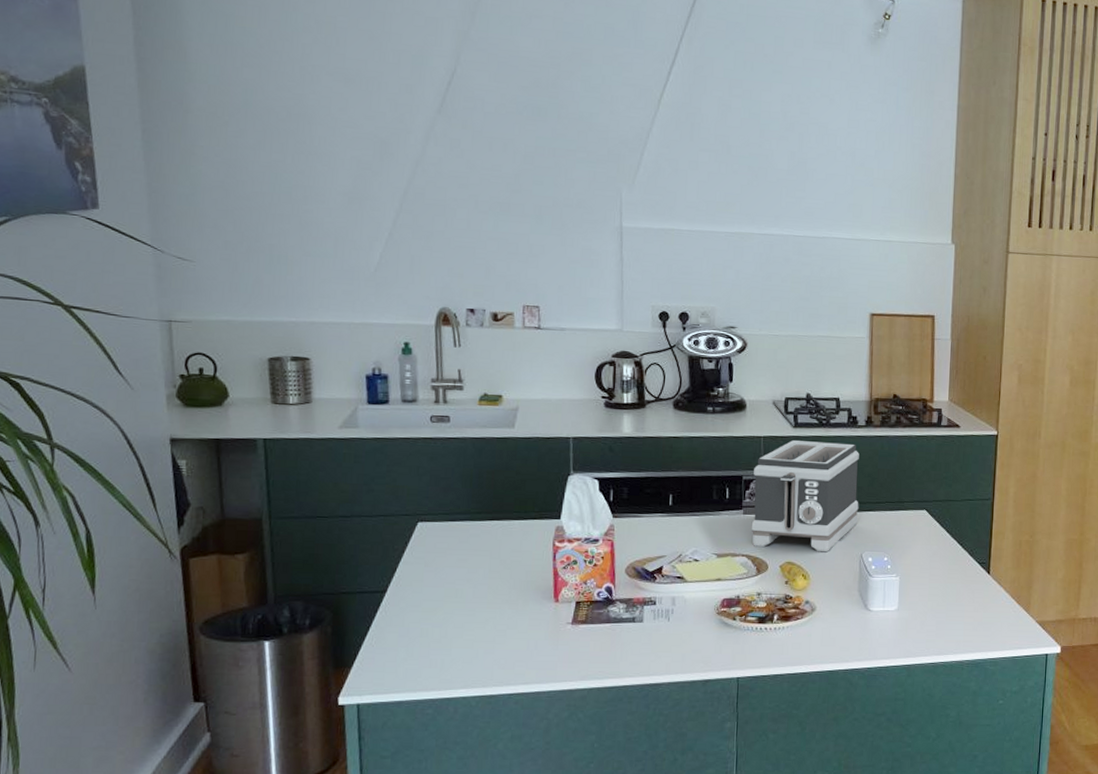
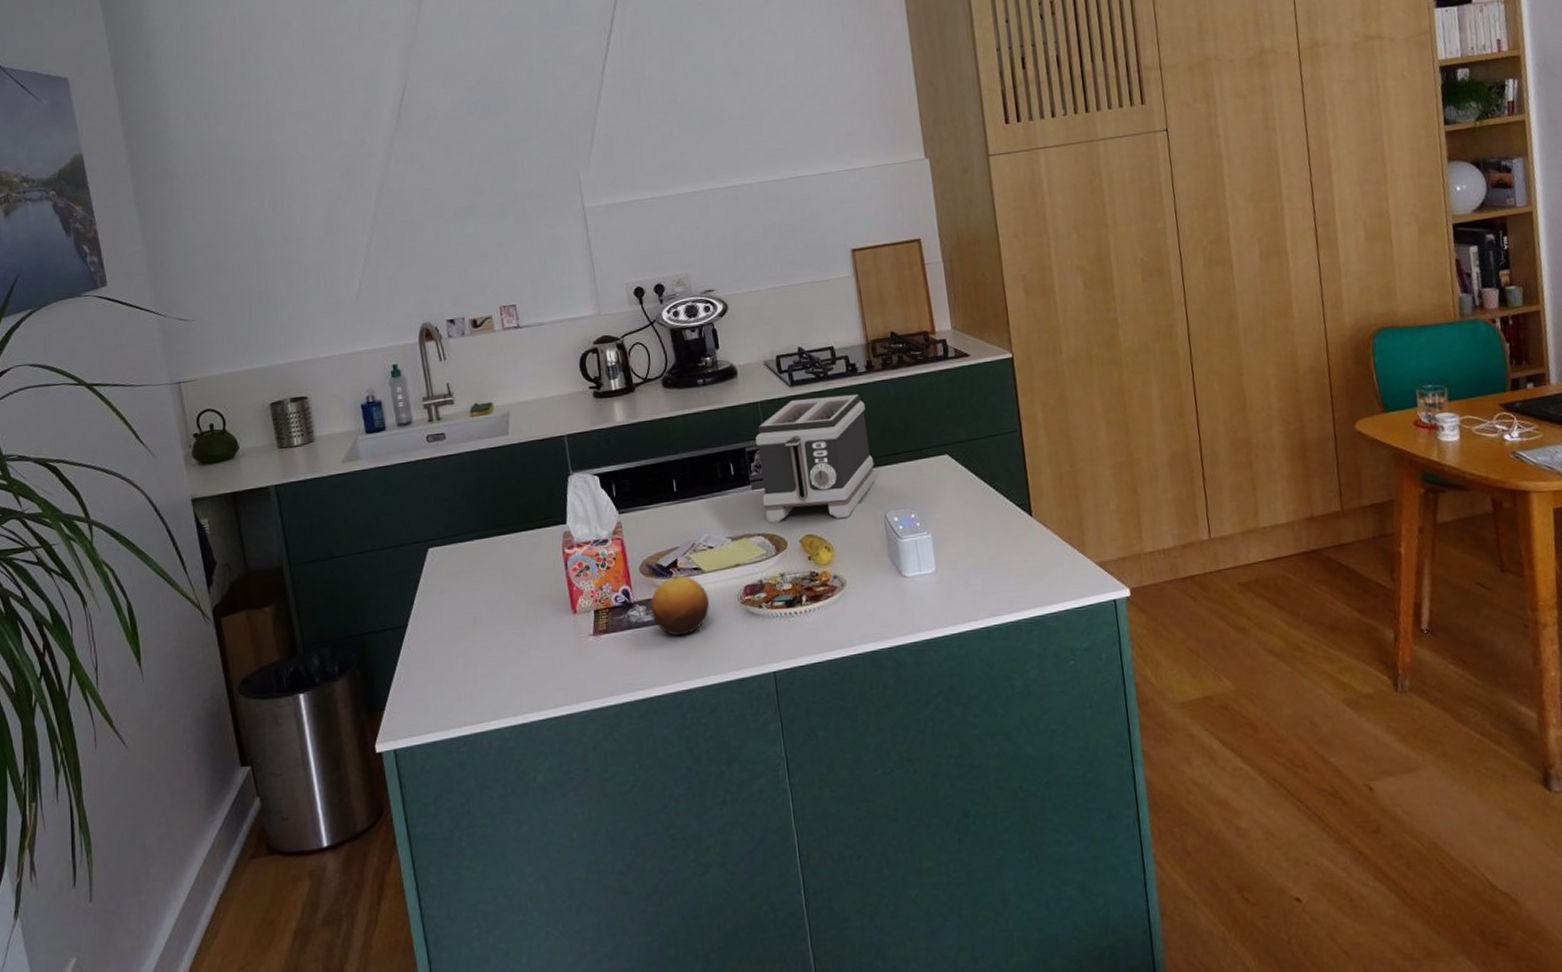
fruit: none [630,582,688,636] -> present [650,576,710,636]

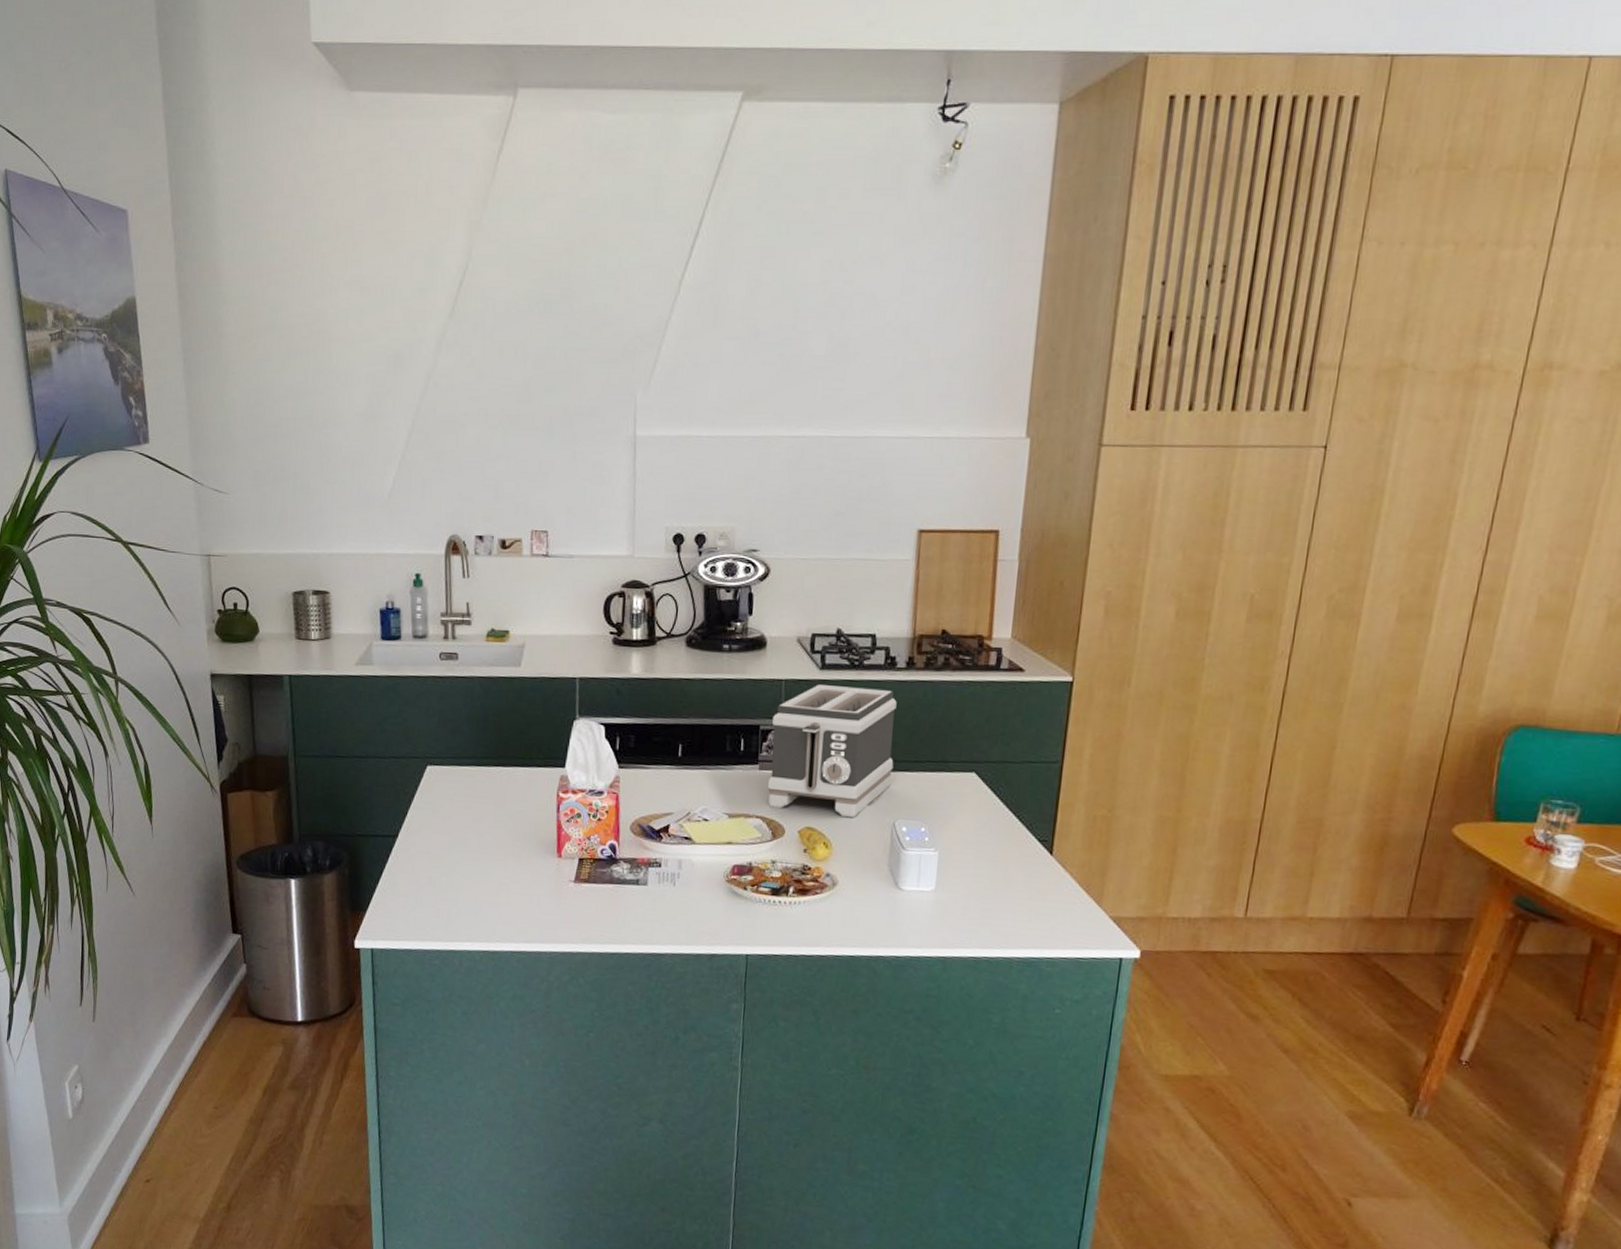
fruit: present [650,576,710,636] -> none [634,841,695,901]

